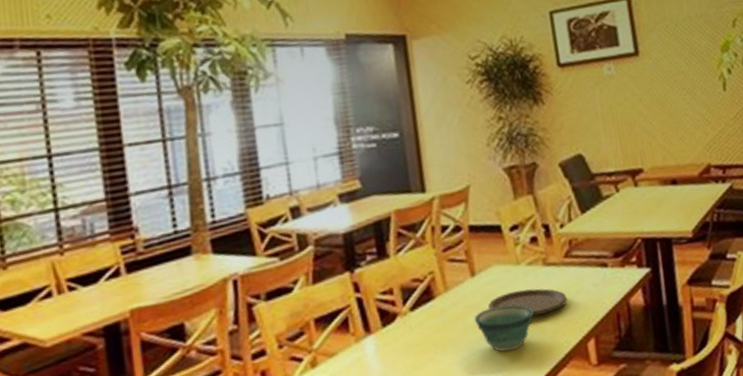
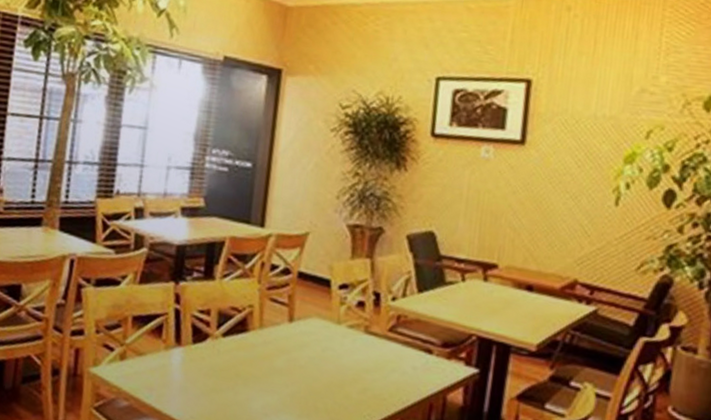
bowl: present [475,304,534,352] -> none [282,357,343,406]
plate: present [488,288,567,317] -> none [298,348,381,381]

